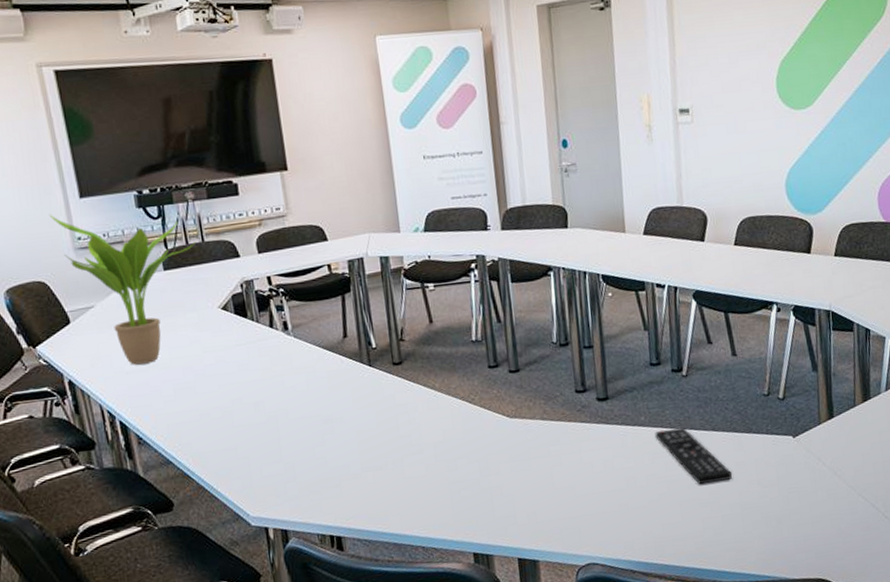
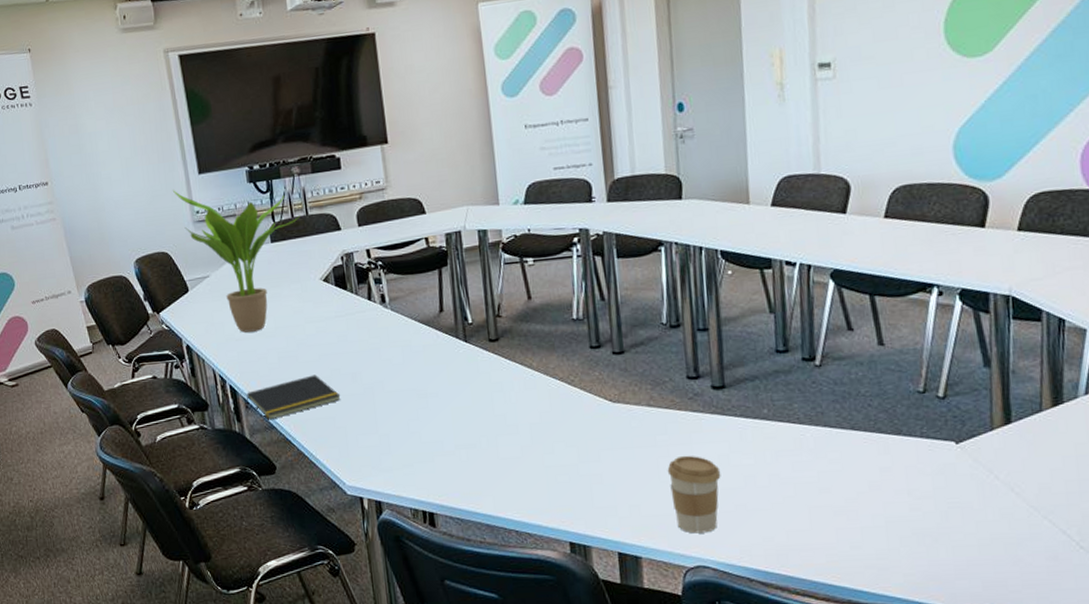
notepad: none [139,405,243,455] -> present [246,374,341,420]
coffee cup: none [560,462,607,534] -> present [667,455,721,534]
remote control: present [655,427,733,485] -> none [780,423,876,490]

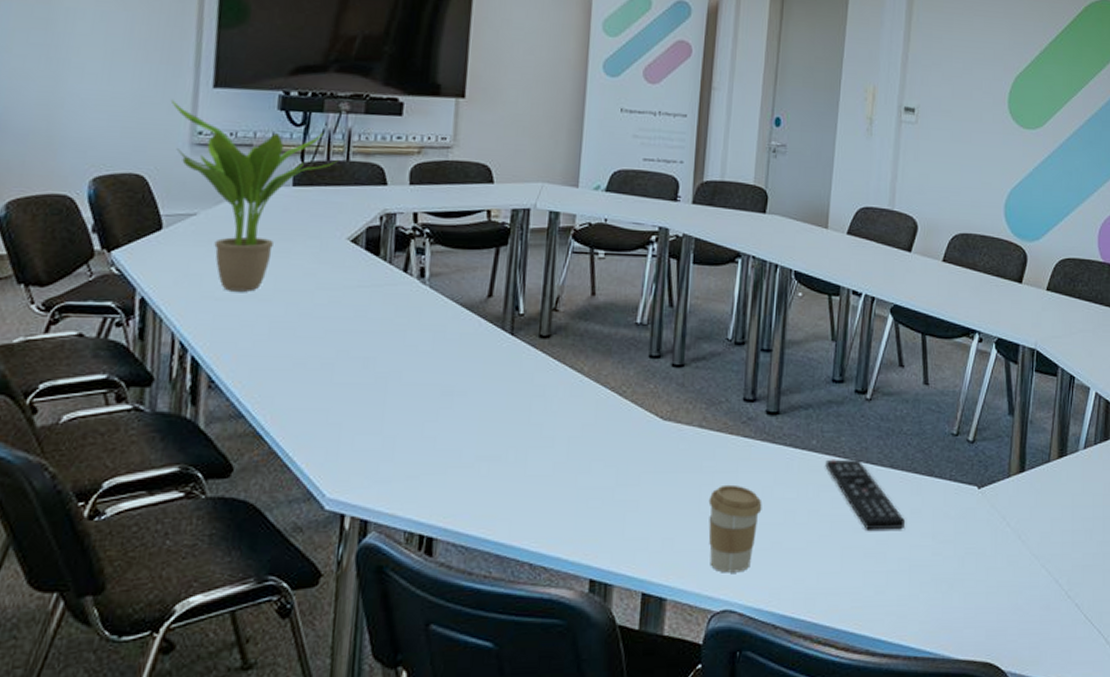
notepad: present [246,374,341,420] -> none [209,354,343,407]
remote control: none [780,423,876,490] -> present [825,459,906,530]

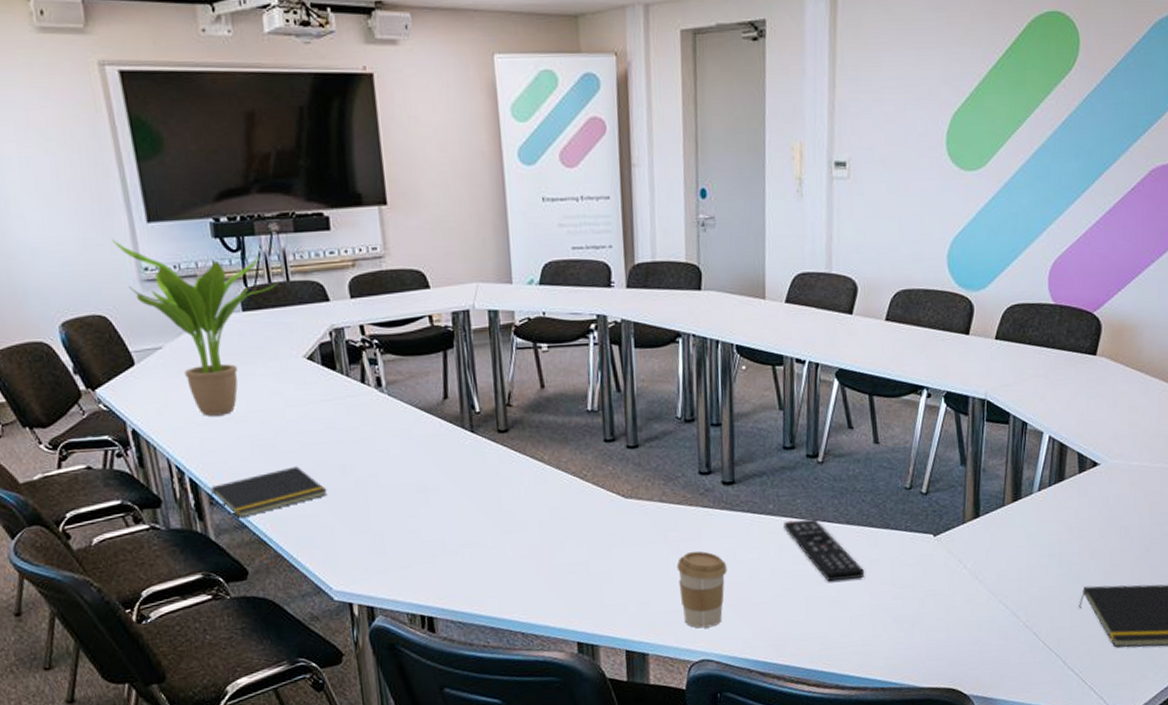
notepad: none [209,354,343,407] -> present [210,466,328,519]

